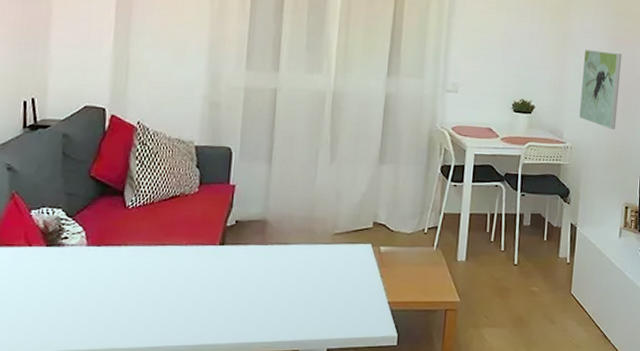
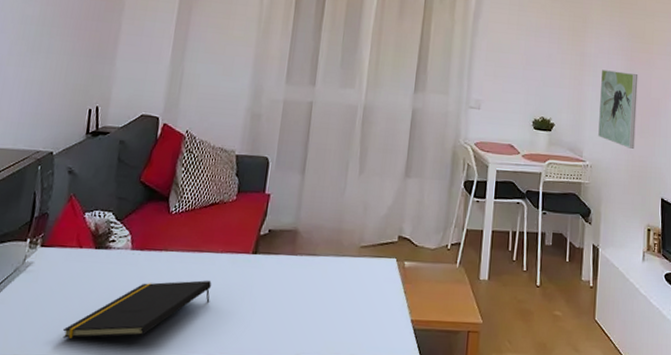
notepad: none [19,273,177,336] -> present [62,280,212,339]

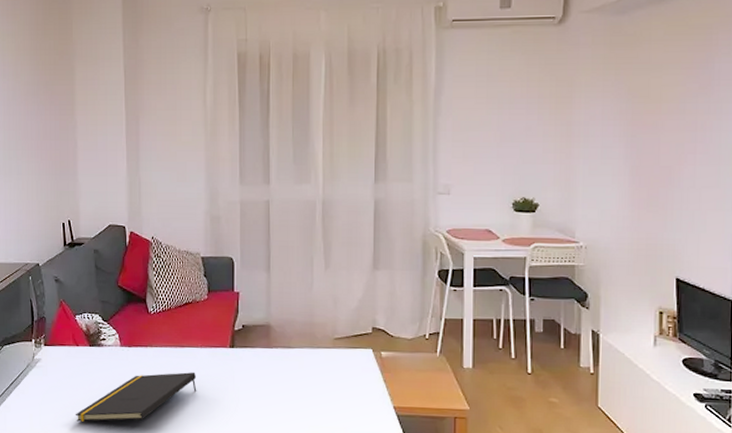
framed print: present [598,70,638,149] -> none [593,139,642,225]

